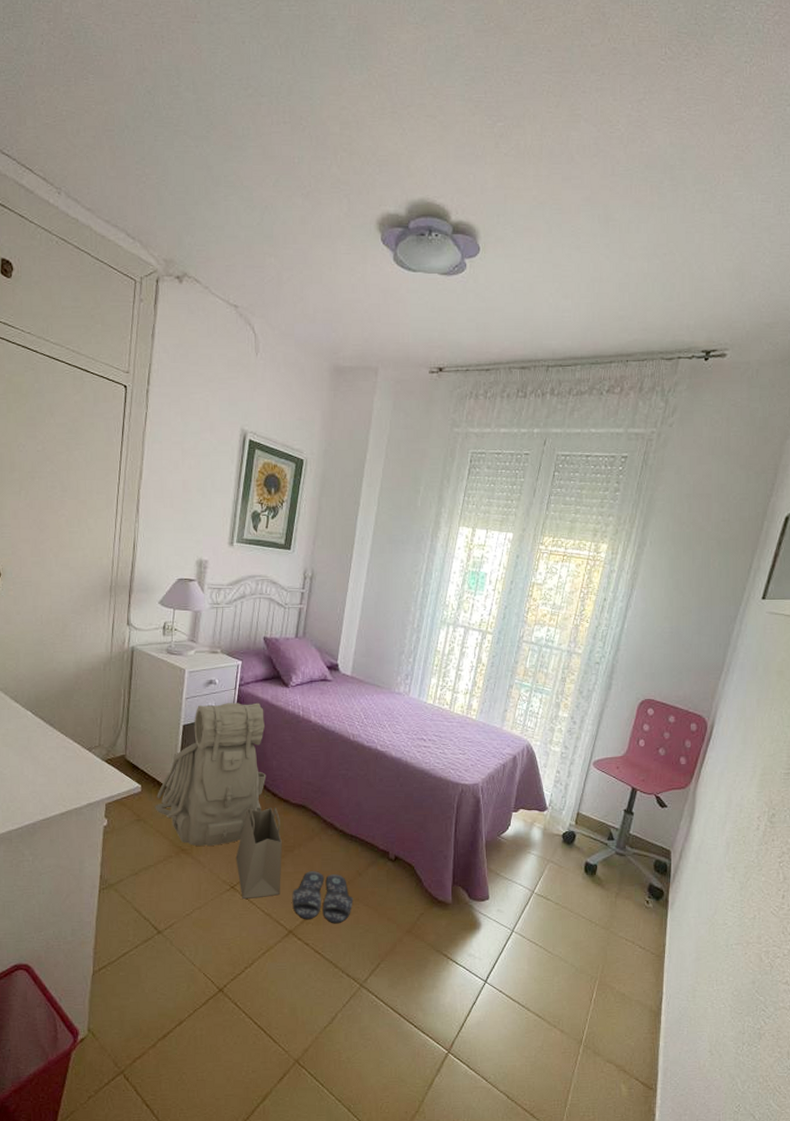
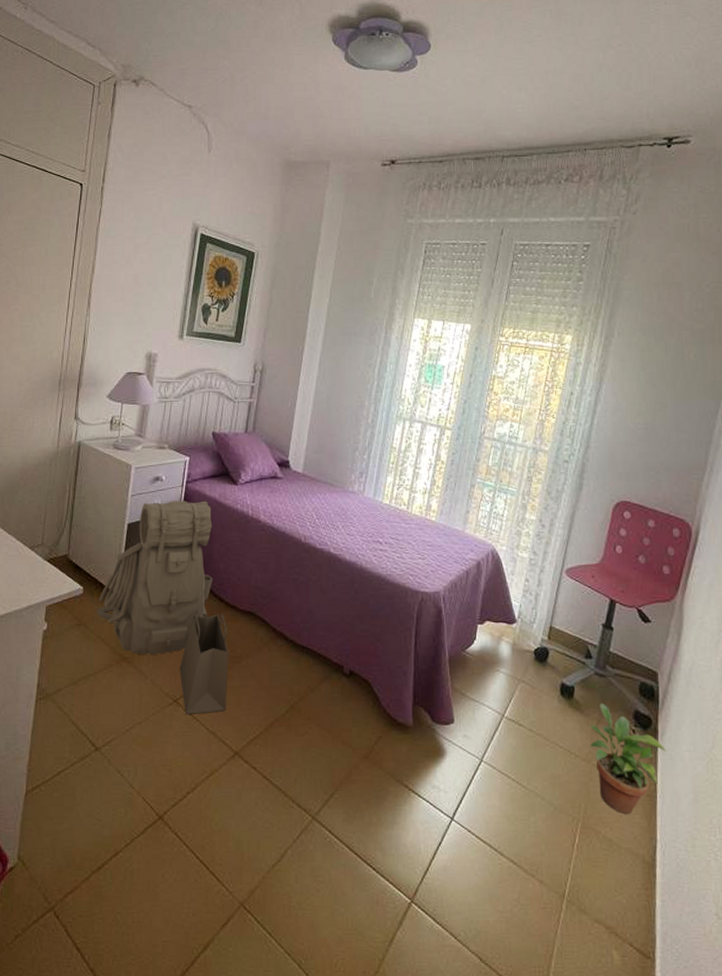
slippers: present [292,871,353,924] -> none [239,685,305,746]
potted plant: none [609,878,674,972] -> present [590,702,666,814]

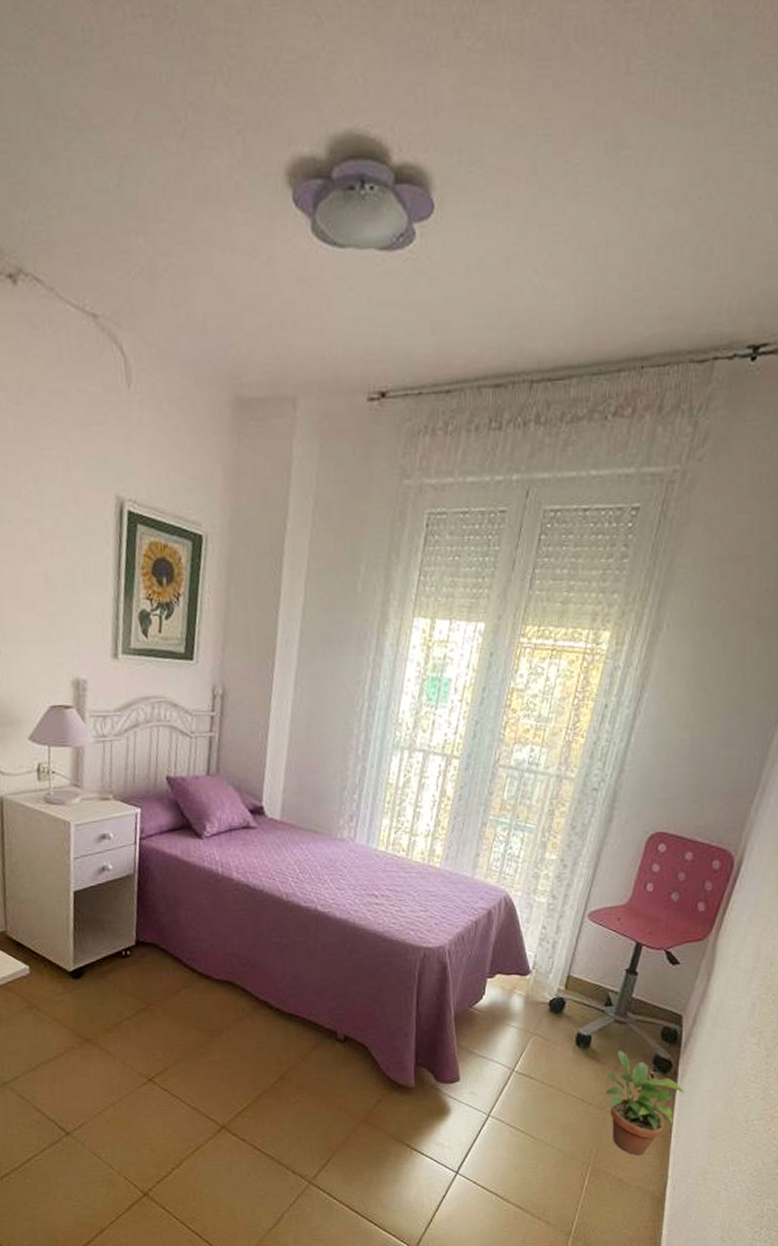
backpack: present [96,501,213,655] -> none [48,859,182,1035]
shopping bag: present [179,614,230,714] -> none [151,985,208,1092]

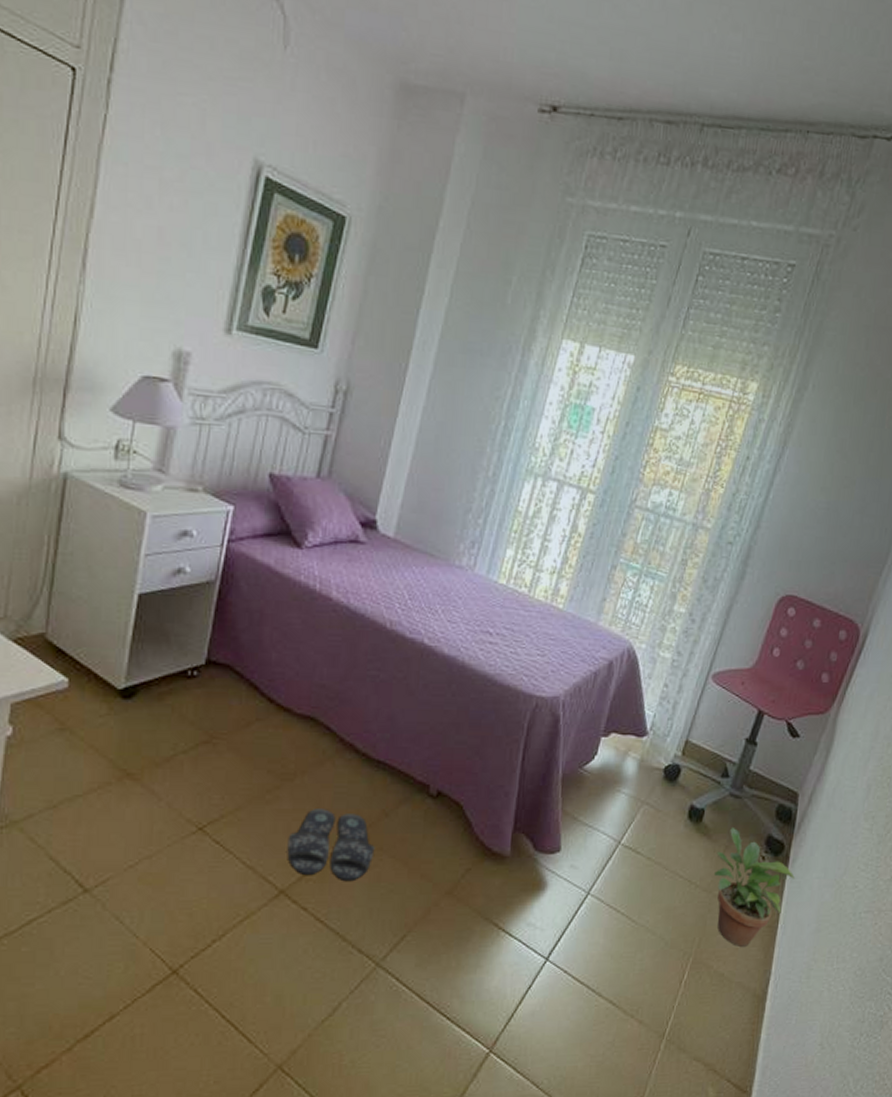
slippers: none [222,1057,296,1116] -> present [287,809,375,882]

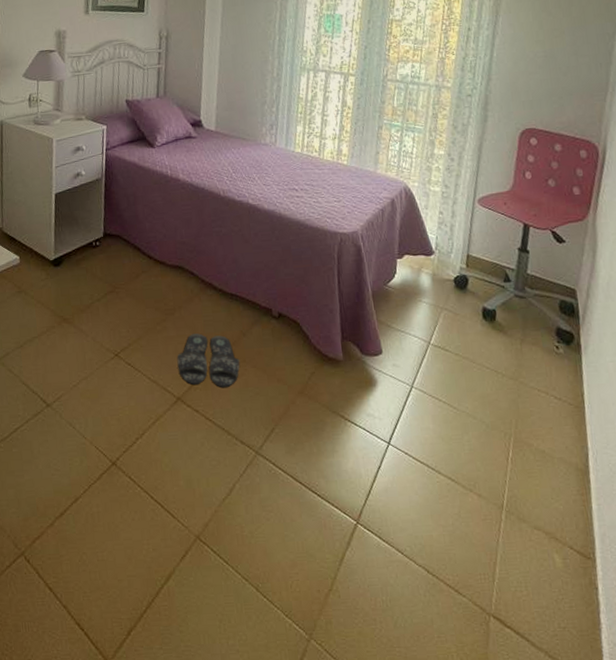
potted plant: present [714,826,795,946] -> none [514,322,590,426]

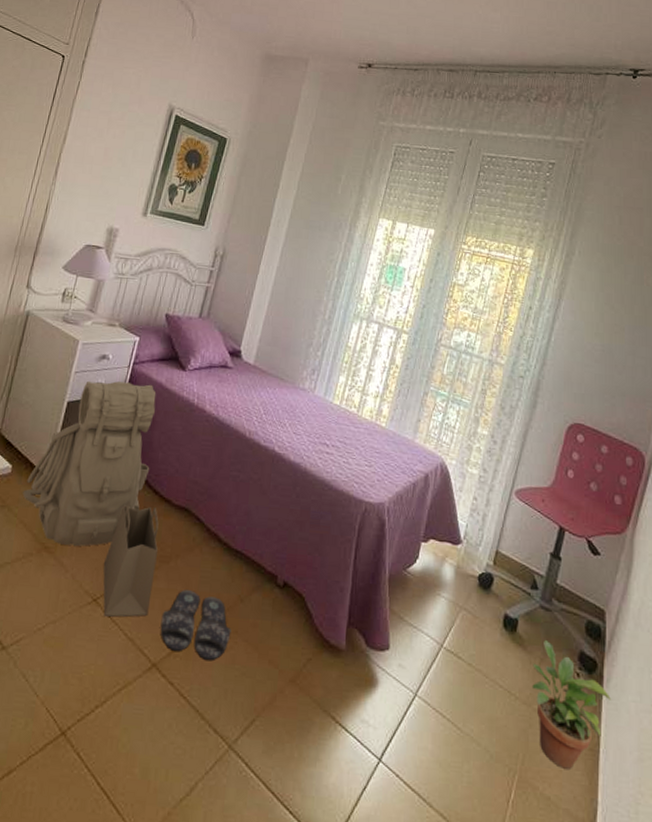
backpack: none [34,165,141,315] -> present [22,381,157,547]
shopping bag: none [117,270,165,366] -> present [103,505,159,617]
potted plant: none [514,322,590,426] -> present [532,639,611,769]

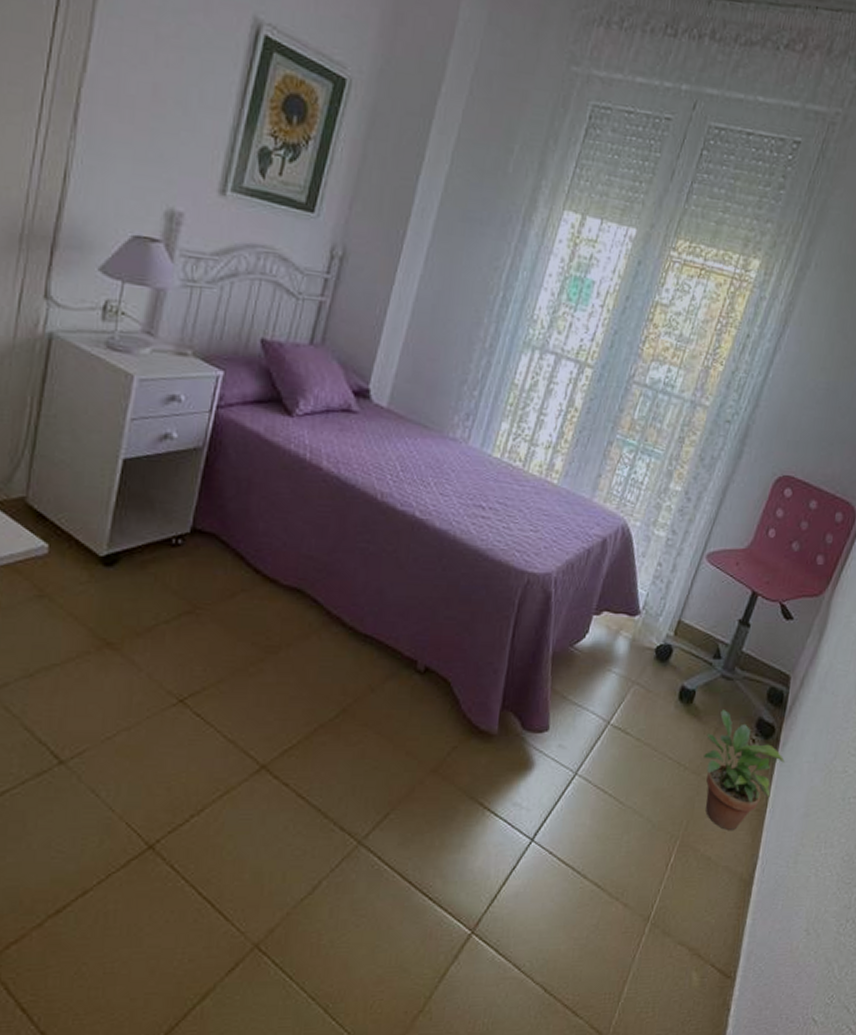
backpack: present [22,381,157,547] -> none [68,431,252,641]
shopping bag: present [103,505,159,617] -> none [189,588,264,718]
slippers: present [160,590,232,661] -> none [269,683,360,758]

